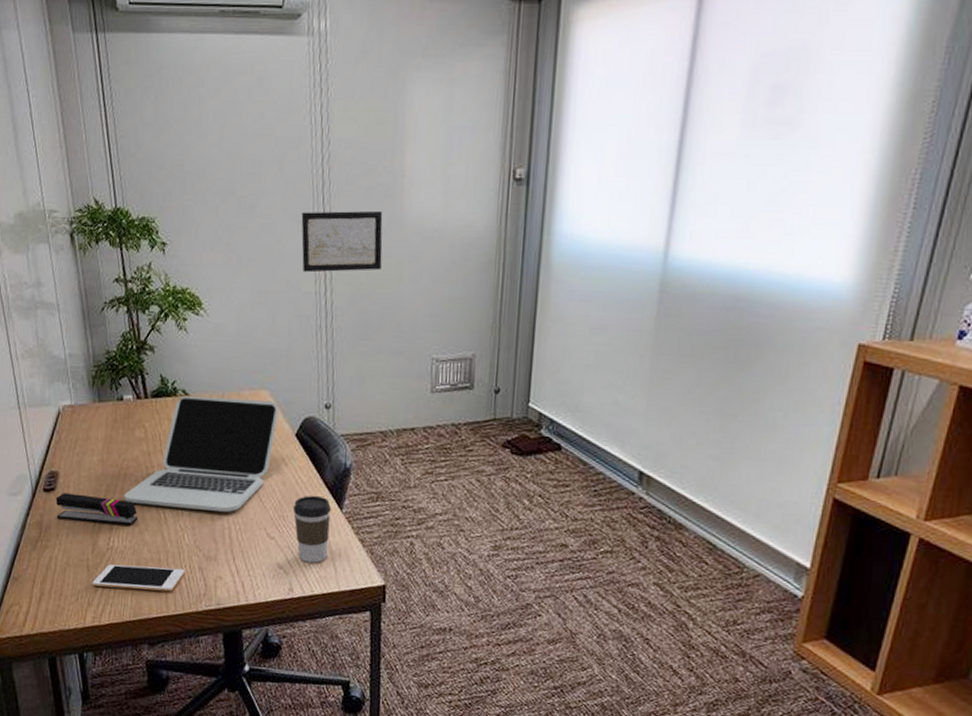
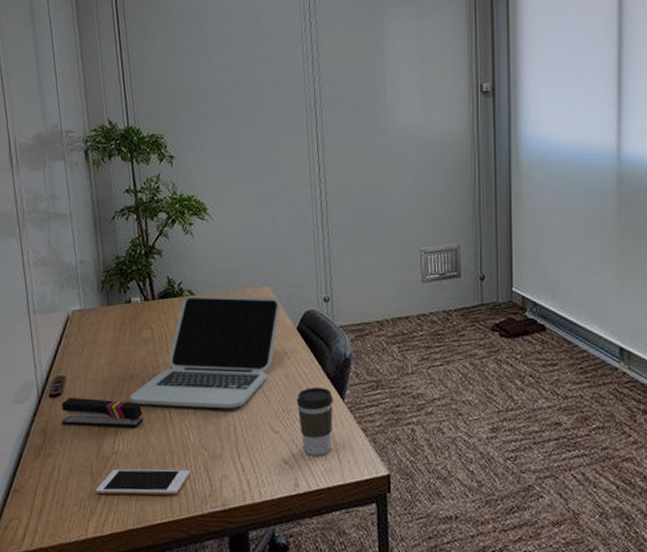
wall art: present [301,210,383,273] -> none [296,122,370,178]

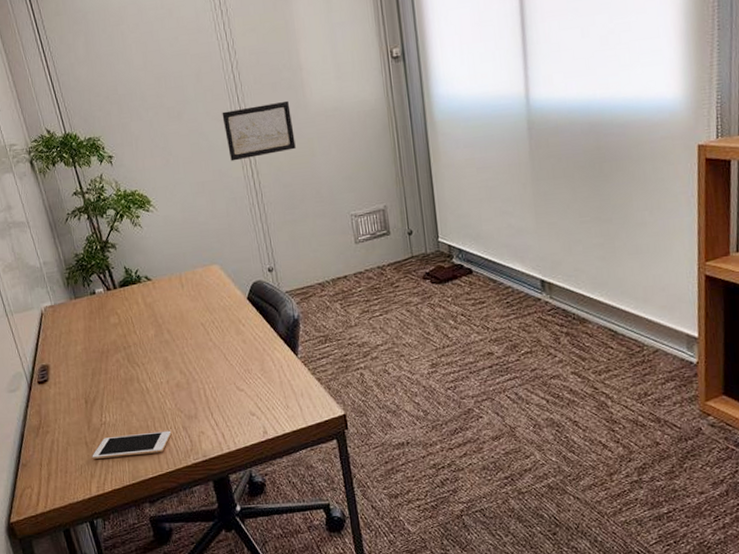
stapler: present [61,397,143,428] -> none [49,379,123,406]
laptop: present [130,295,281,408] -> none [108,273,230,381]
wall art: none [296,122,370,178] -> present [222,100,296,162]
coffee cup: present [296,386,334,456] -> none [255,347,291,406]

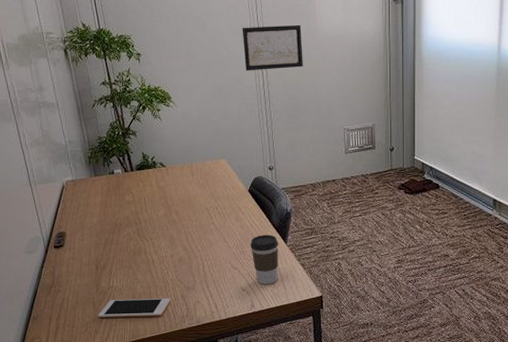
coffee cup: none [255,347,291,406] -> present [250,234,279,284]

